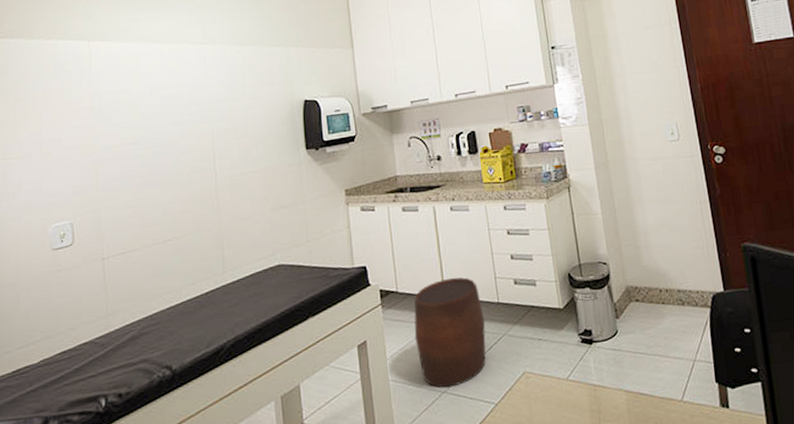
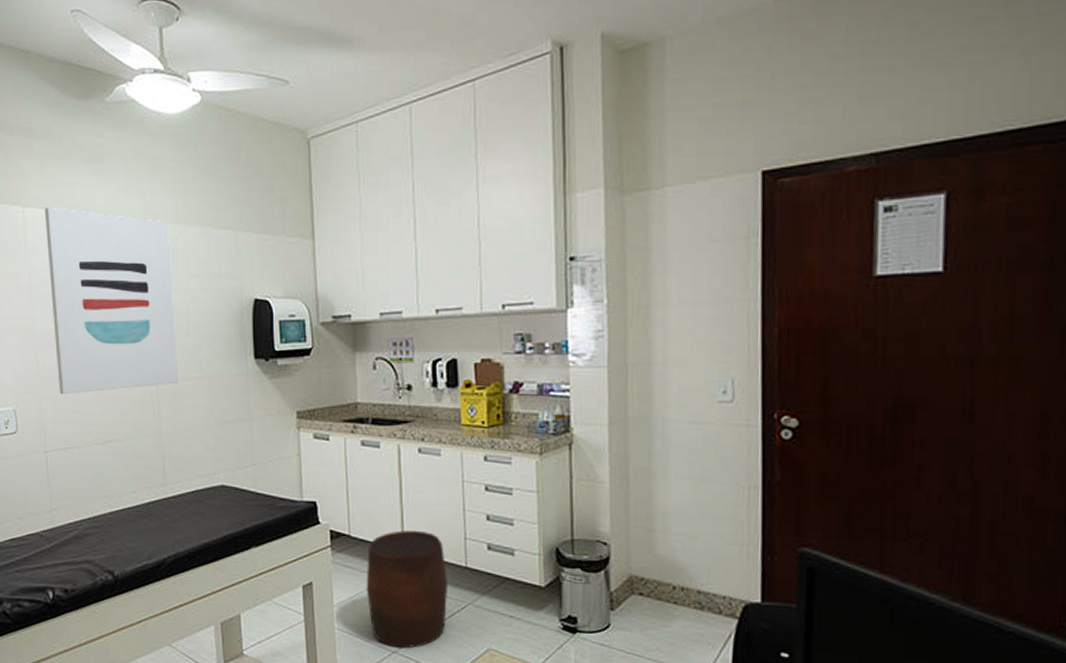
wall art: none [109,39,237,203] -> present [44,207,179,395]

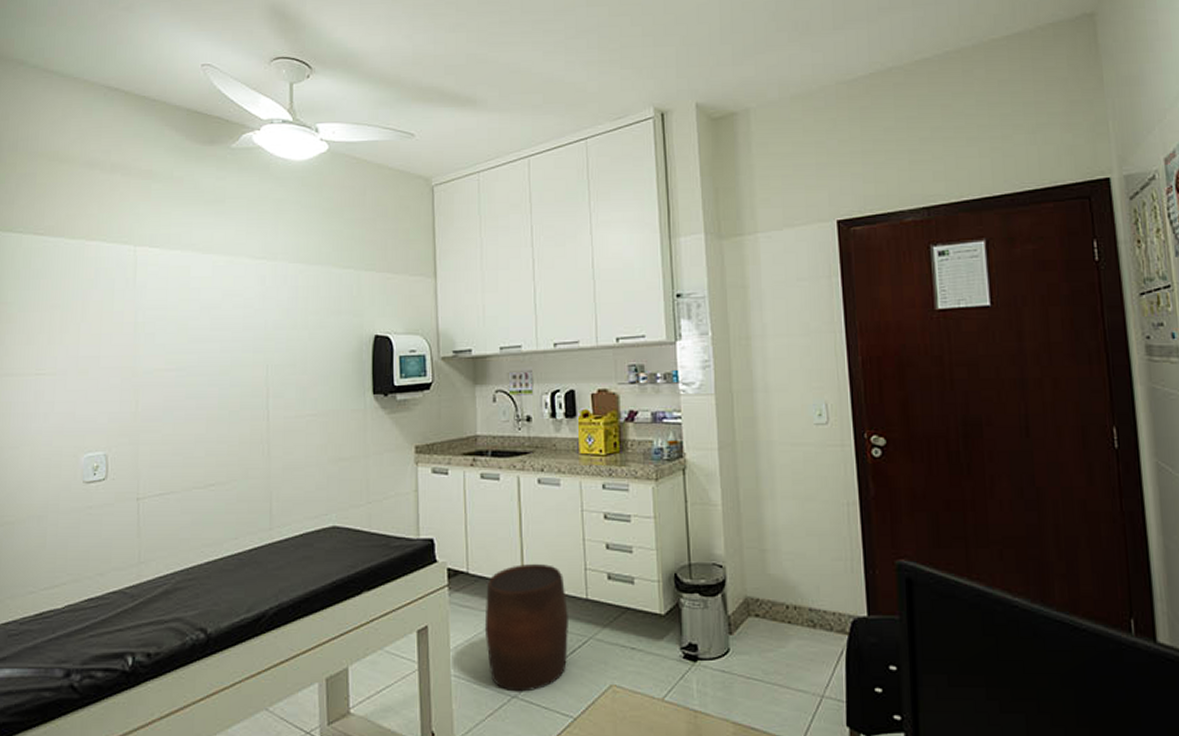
wall art: present [44,207,179,395] -> none [157,246,292,437]

